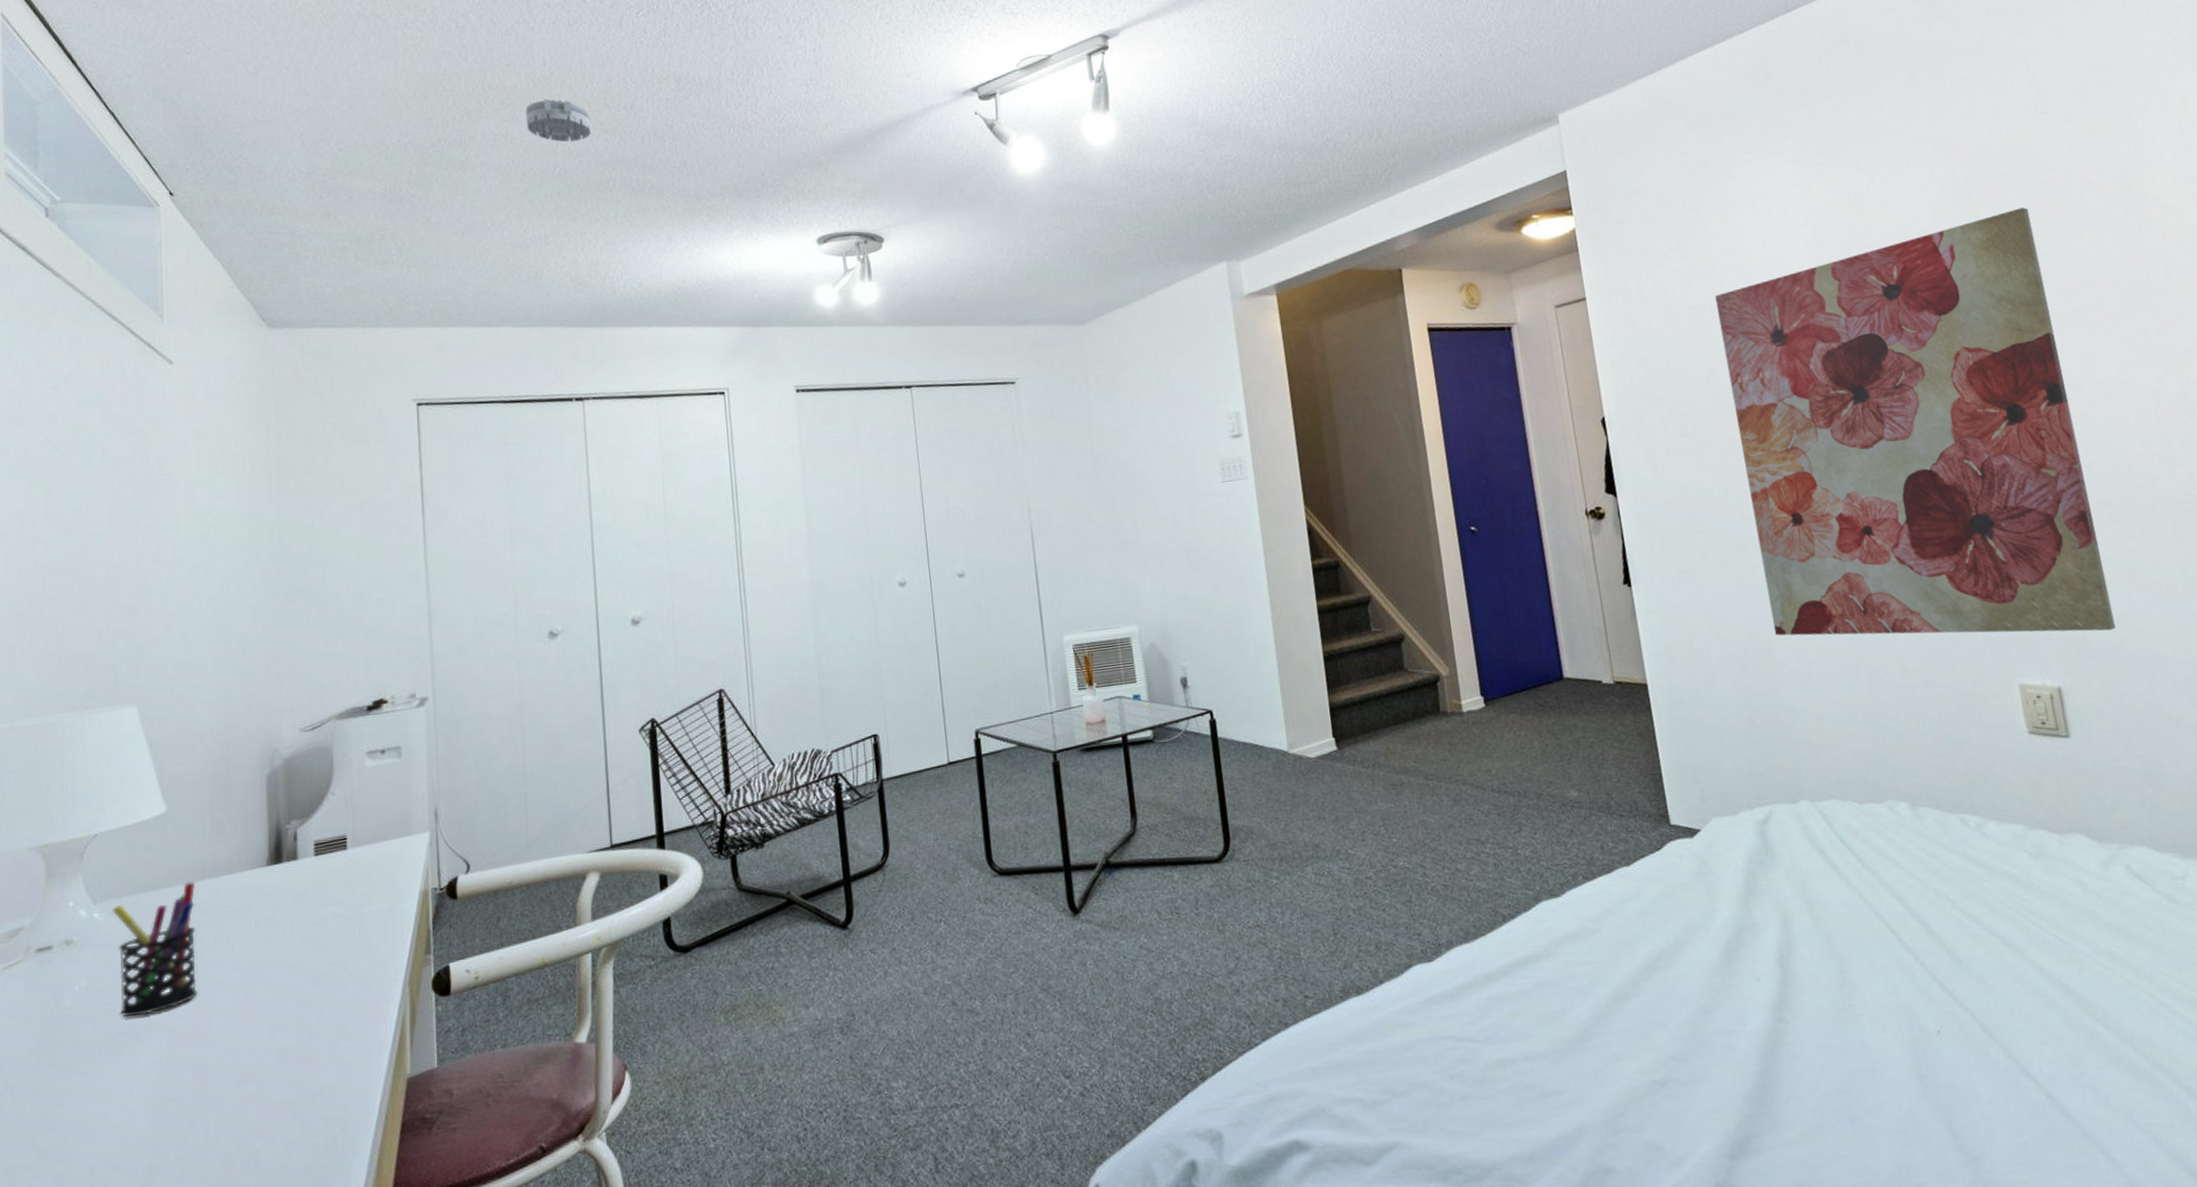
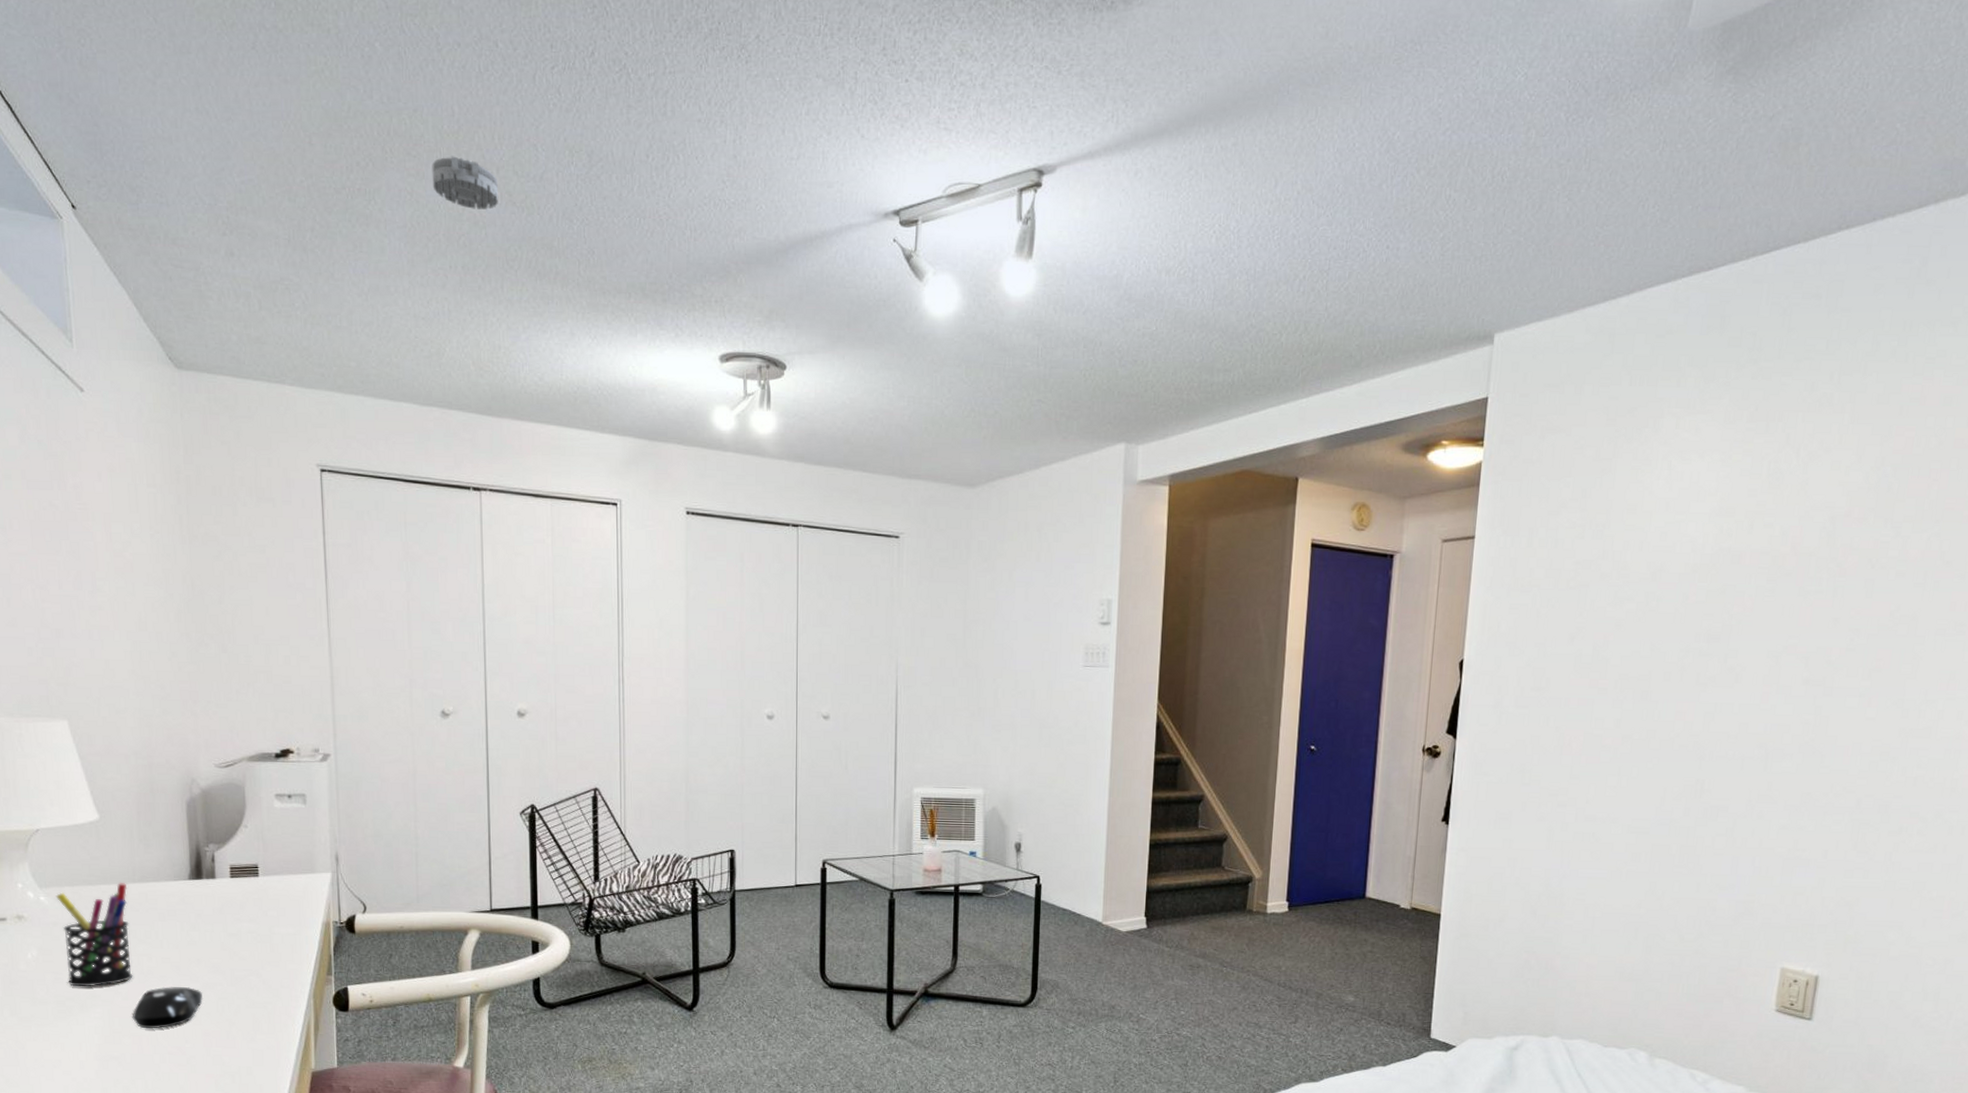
computer mouse: none [194,996,280,1057] -> present [132,986,204,1029]
wall art: present [1715,207,2116,636] -> none [1570,508,1947,933]

